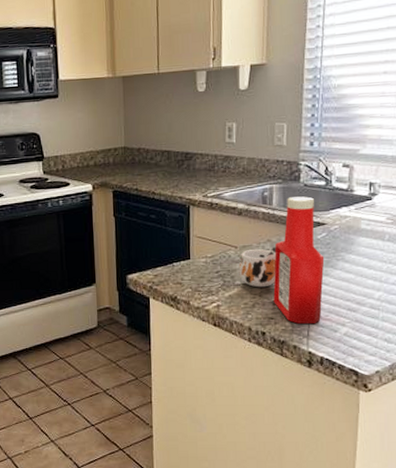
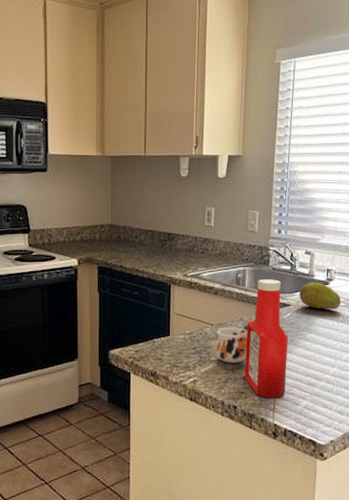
fruit: none [336,197,388,228] -> present [299,282,342,310]

